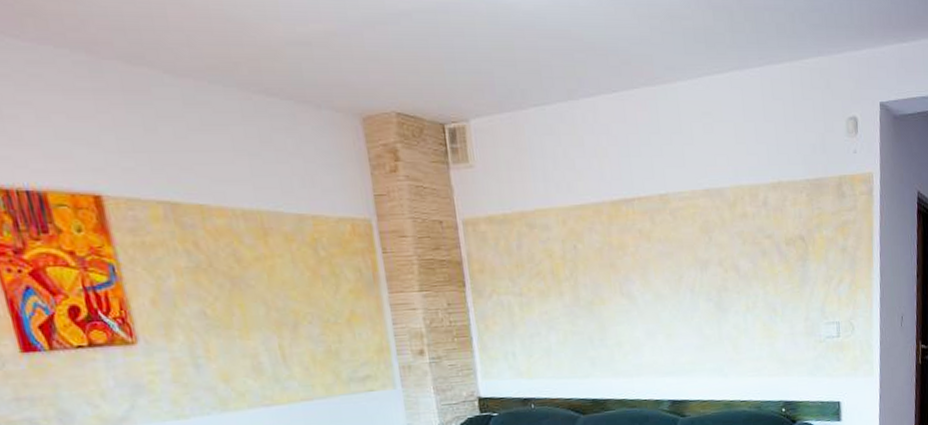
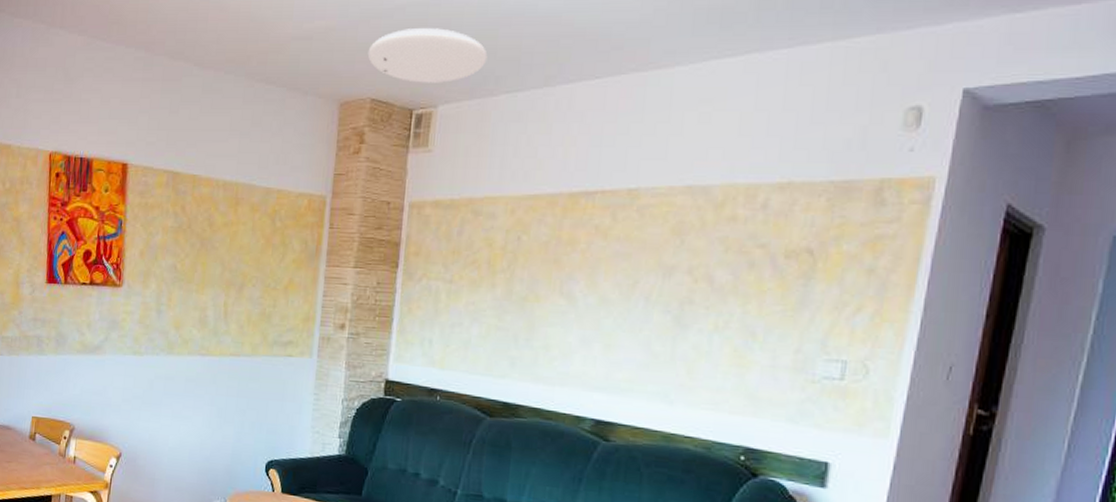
ceiling light: none [380,37,509,96] -> present [367,28,488,83]

